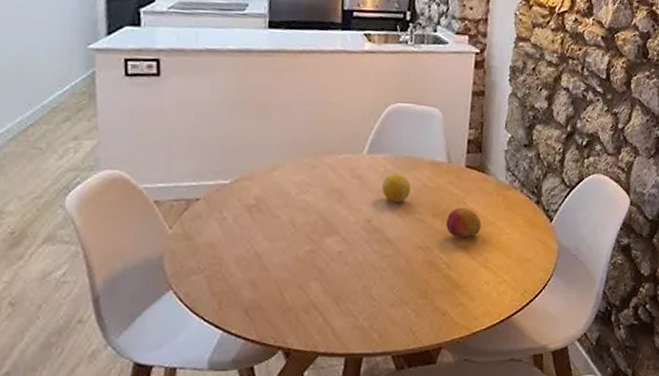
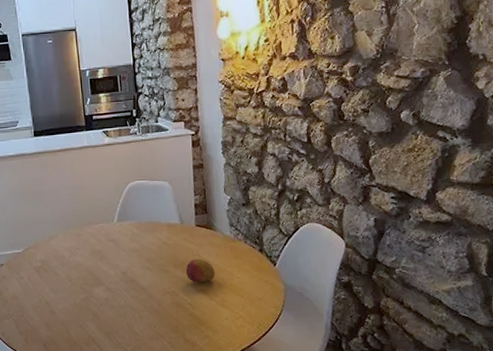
fruit: present [381,173,411,203] -> none [131,235,154,258]

